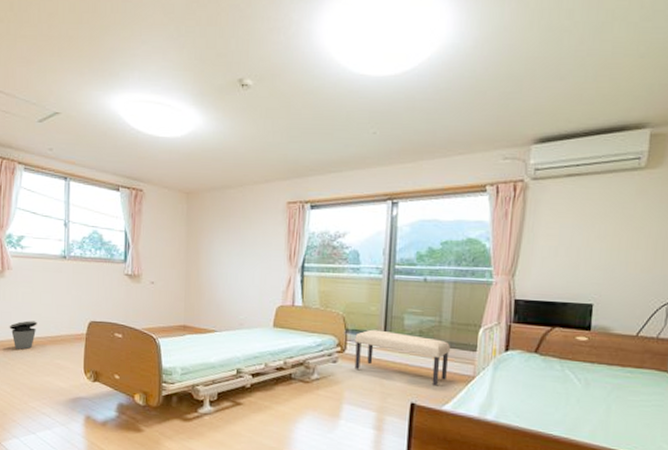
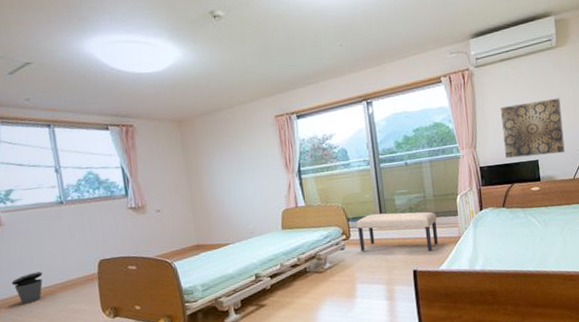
wall art: none [550,232,638,302] -> present [501,98,565,159]

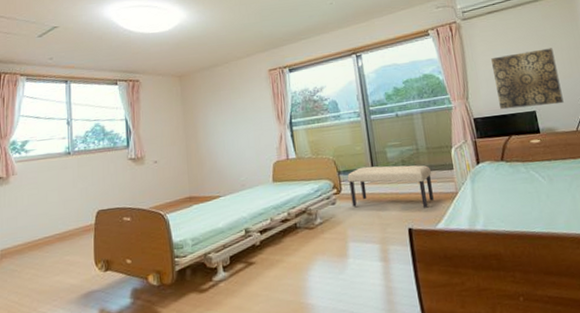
trash can: present [11,271,43,304] -> none [15,221,44,254]

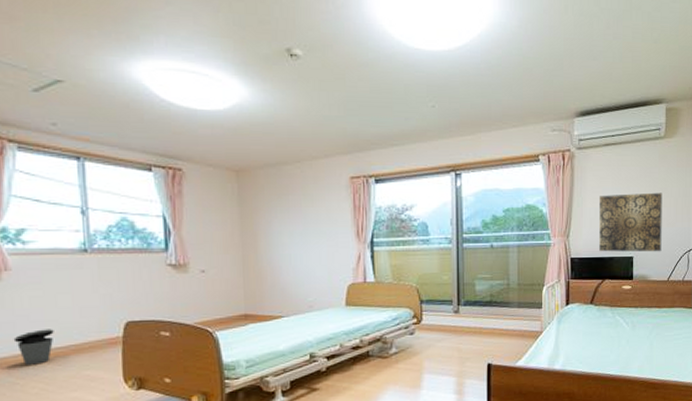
trash can: none [15,221,44,254] -> present [13,329,54,365]
bench: present [347,165,434,208] -> none [430,297,519,345]

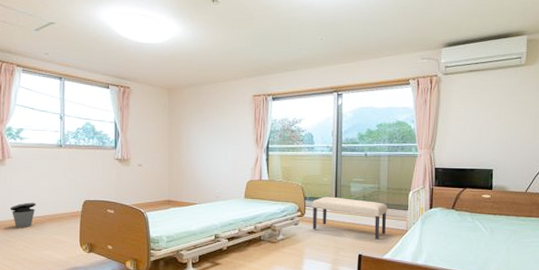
bench: none [430,297,519,345] -> present [312,196,387,240]
wall art: present [599,192,663,252] -> none [461,113,522,166]

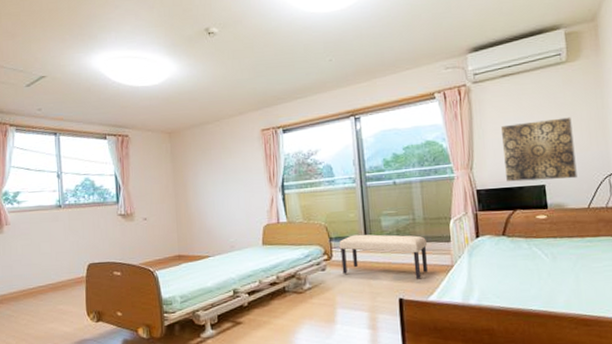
trash can: present [10,202,36,228] -> none [10,271,38,301]
wall art: none [461,113,522,166] -> present [501,117,577,182]

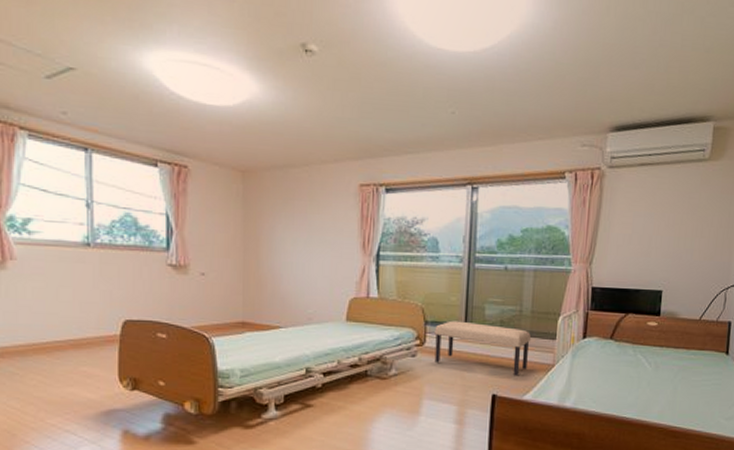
wall art: present [501,117,577,182] -> none [624,220,702,288]

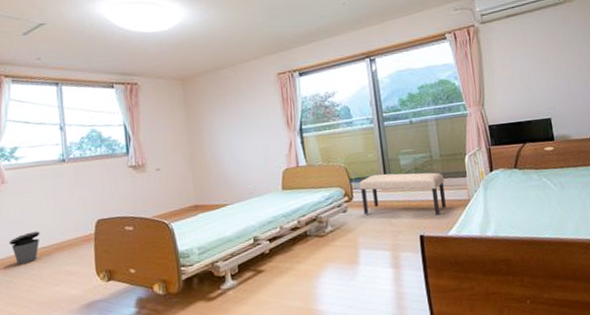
trash can: none [15,321,54,357] -> present [8,231,40,265]

